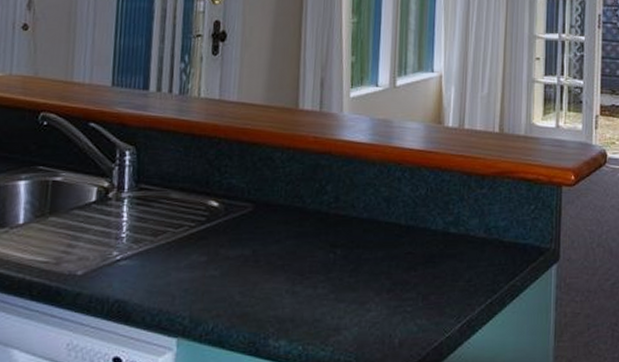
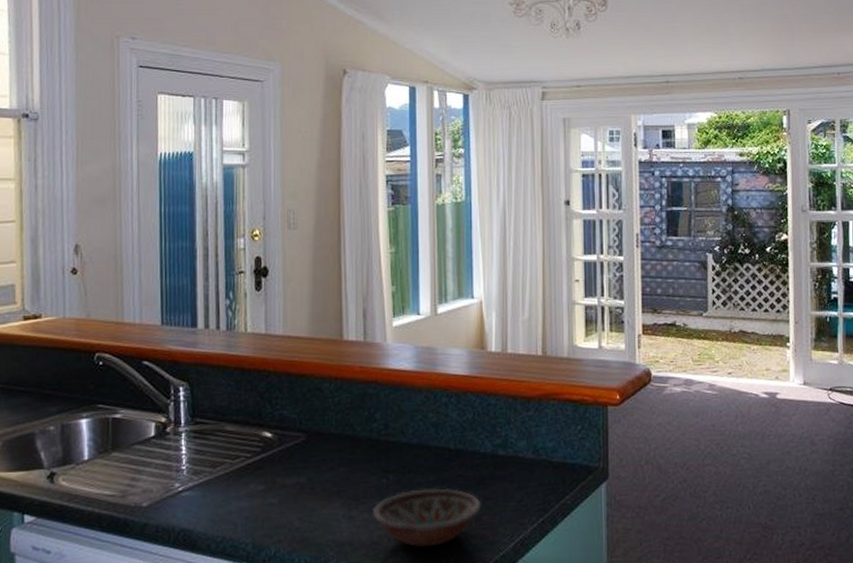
bowl: none [317,265,430,327] -> present [373,488,481,548]

